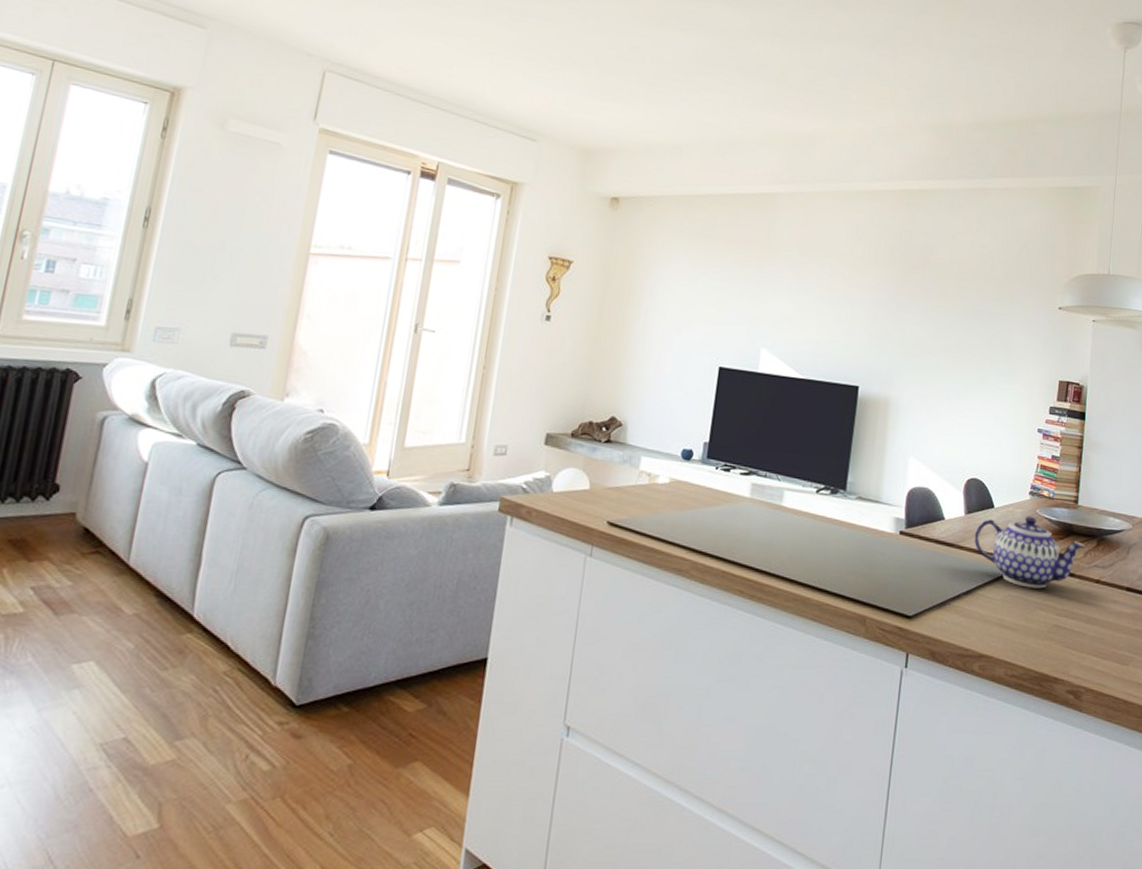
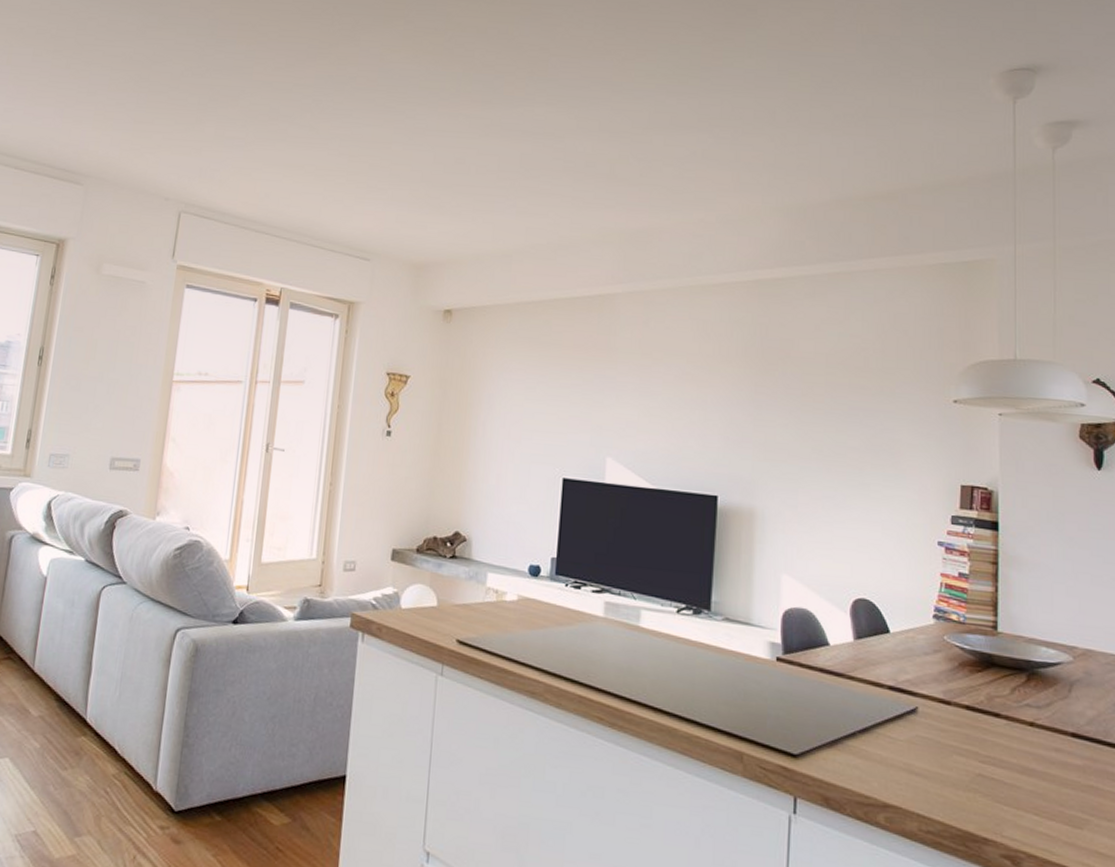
teapot: present [974,516,1085,589] -> none [867,643,1012,730]

